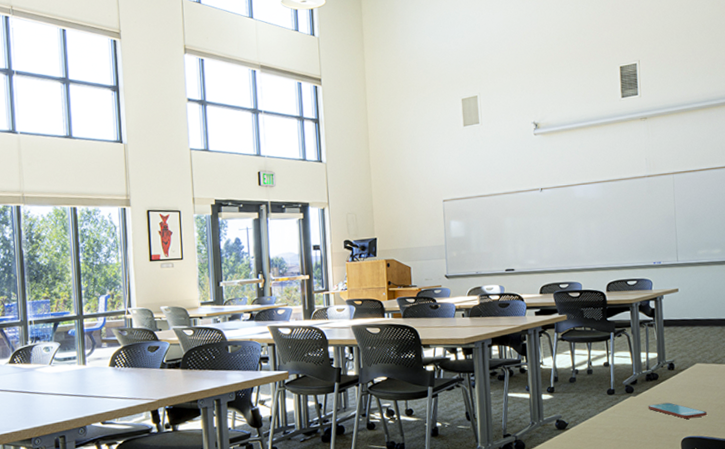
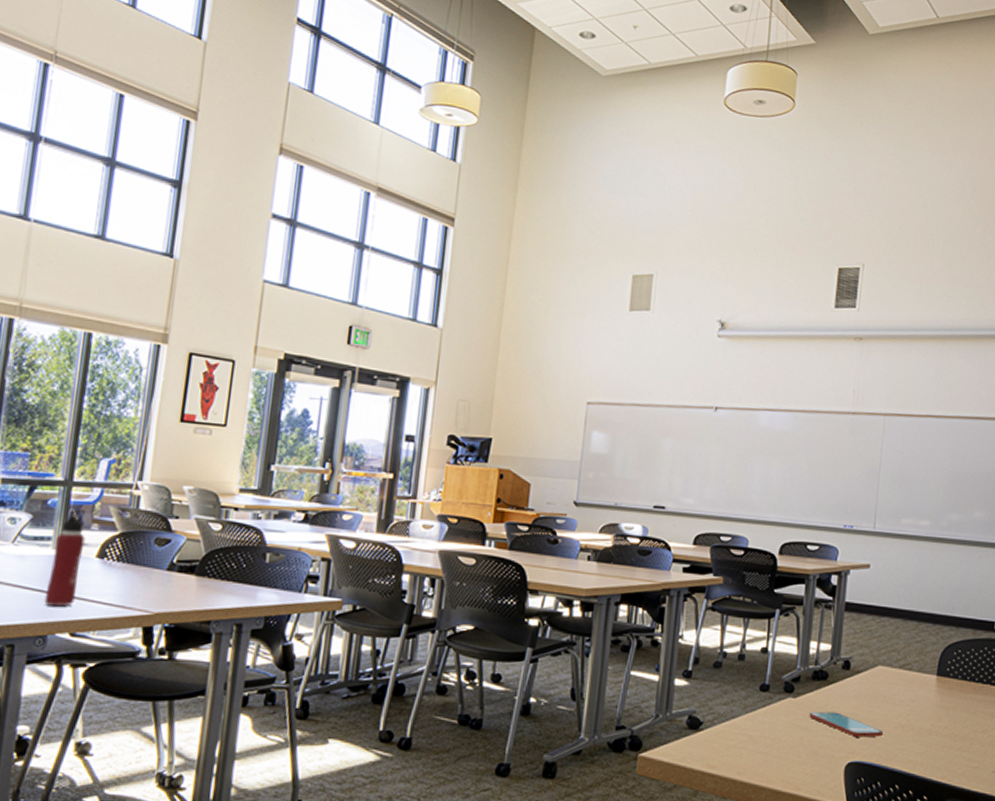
water bottle: none [79,334,100,405] -> present [44,509,86,607]

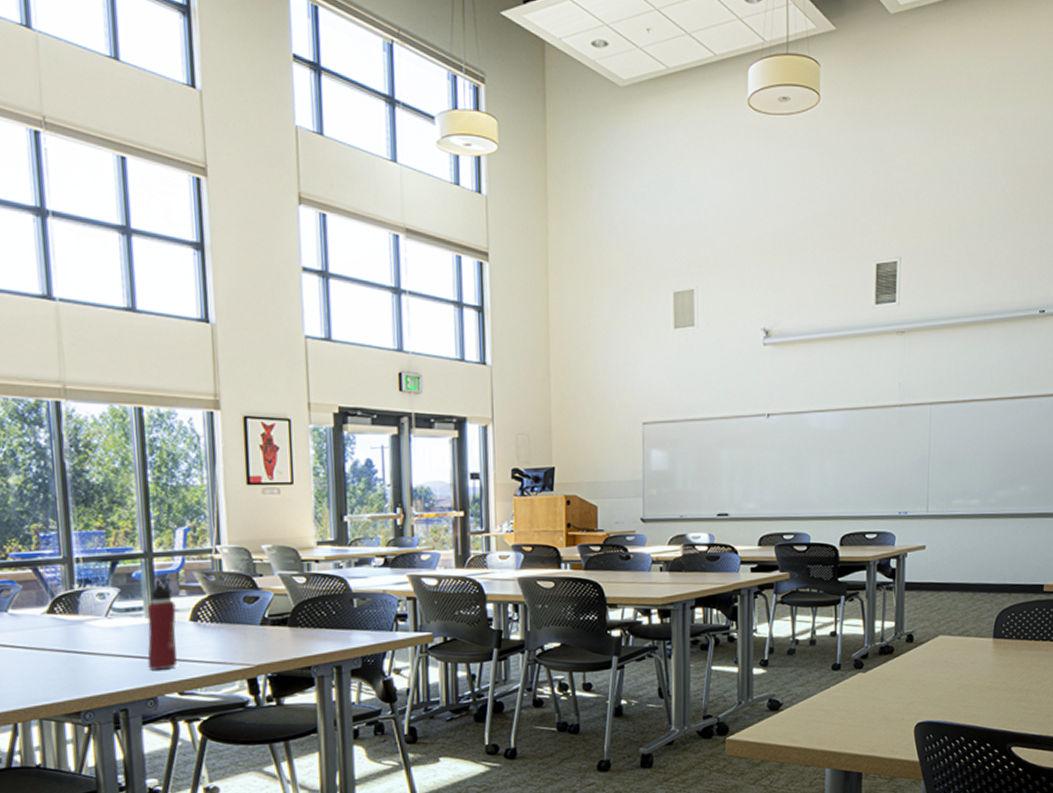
smartphone: present [809,711,884,738] -> none [879,681,948,701]

